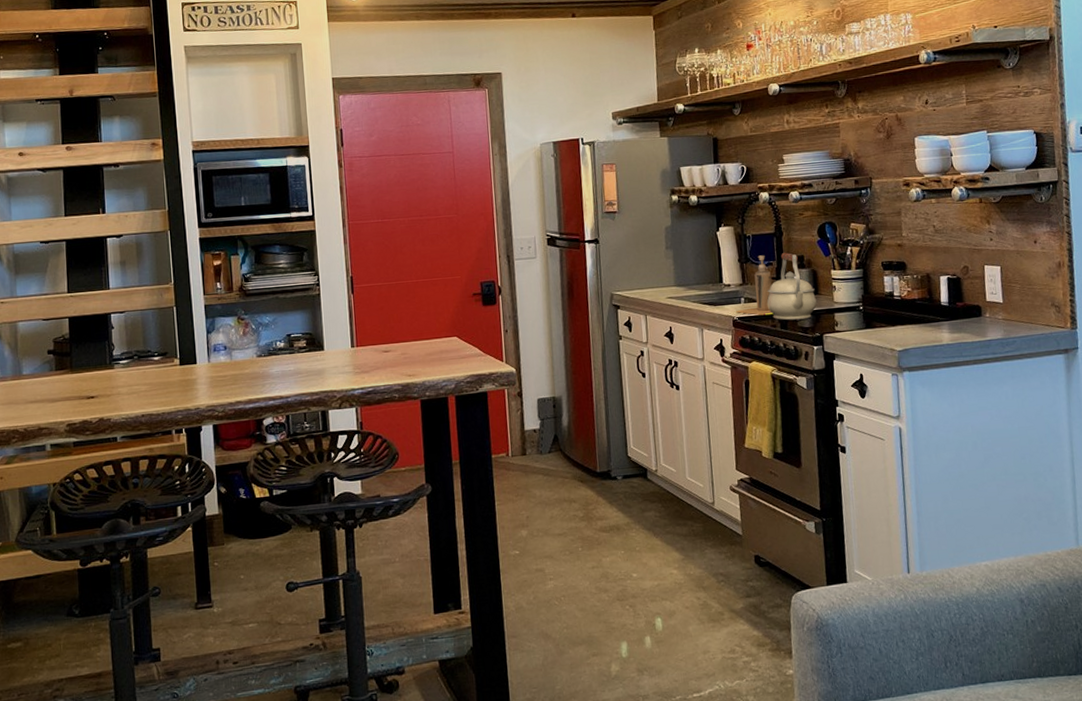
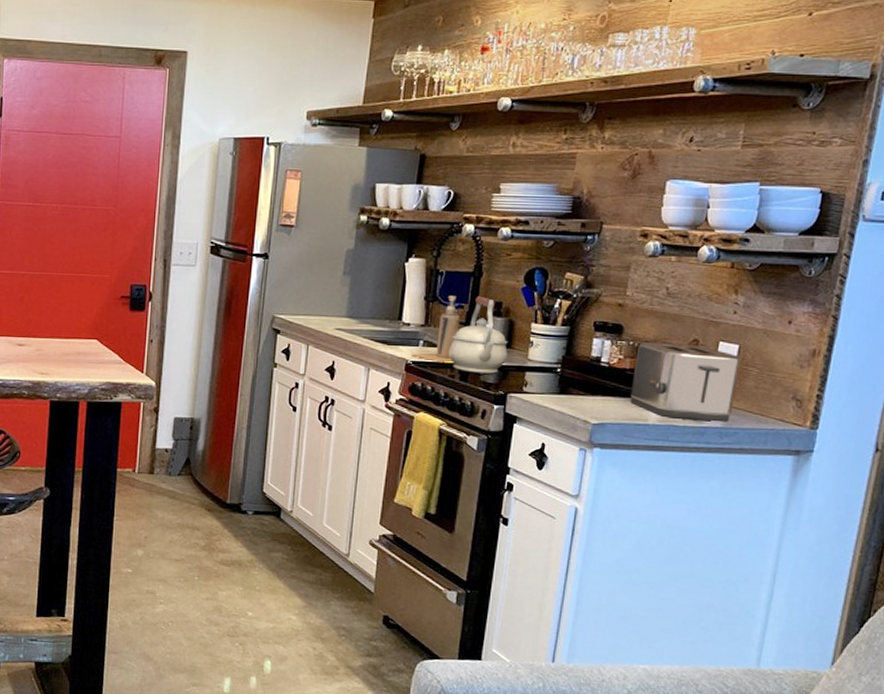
toaster: none [921,271,1008,337] -> present [630,342,742,423]

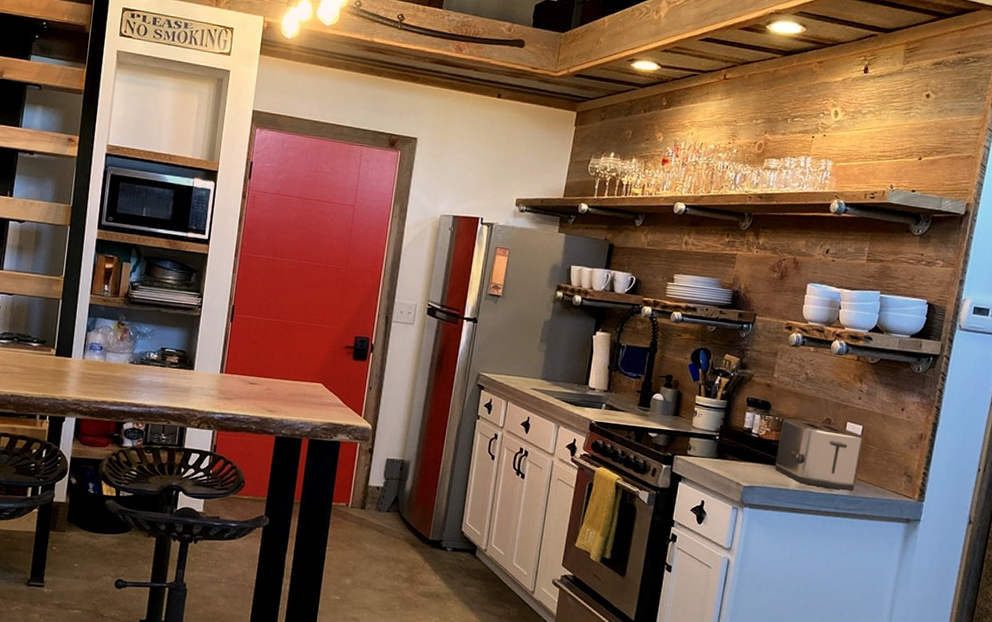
soap dispenser: present [411,295,459,363] -> none [595,366,637,425]
kettle: present [448,295,508,374] -> none [626,368,677,437]

